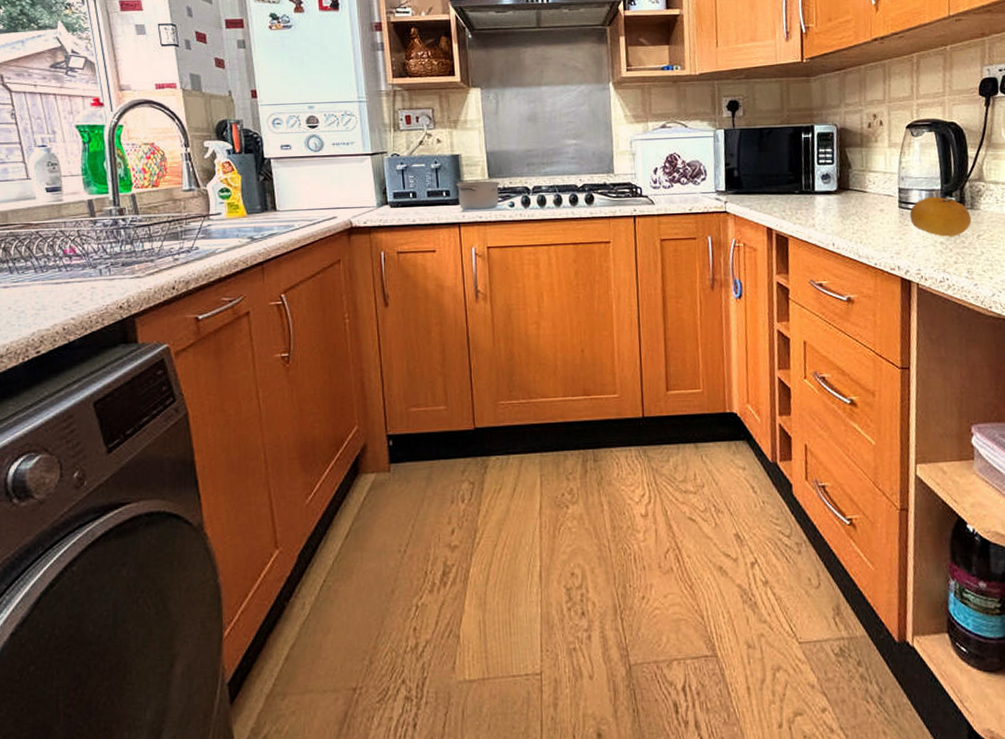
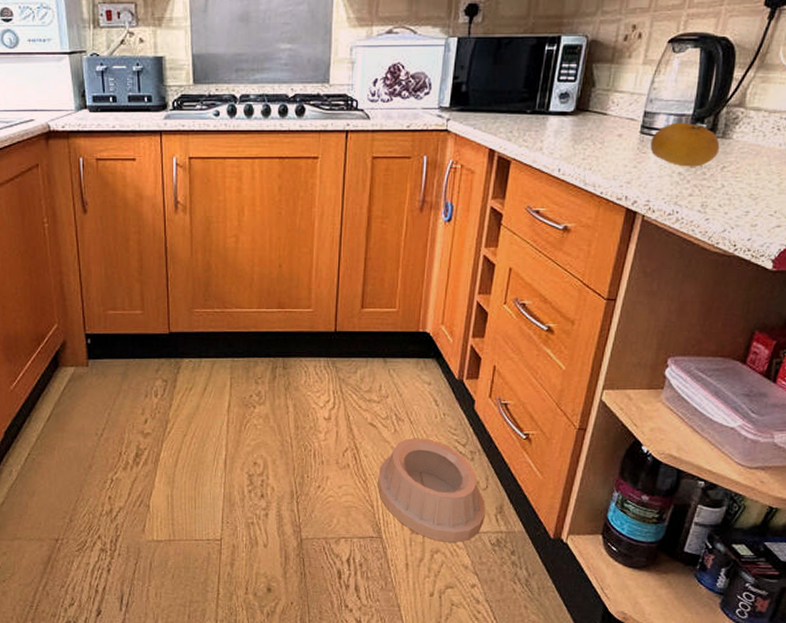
cooking pot: present [456,180,501,211] -> none [159,86,206,119]
pet bowl: none [704,531,824,657] -> present [378,438,486,544]

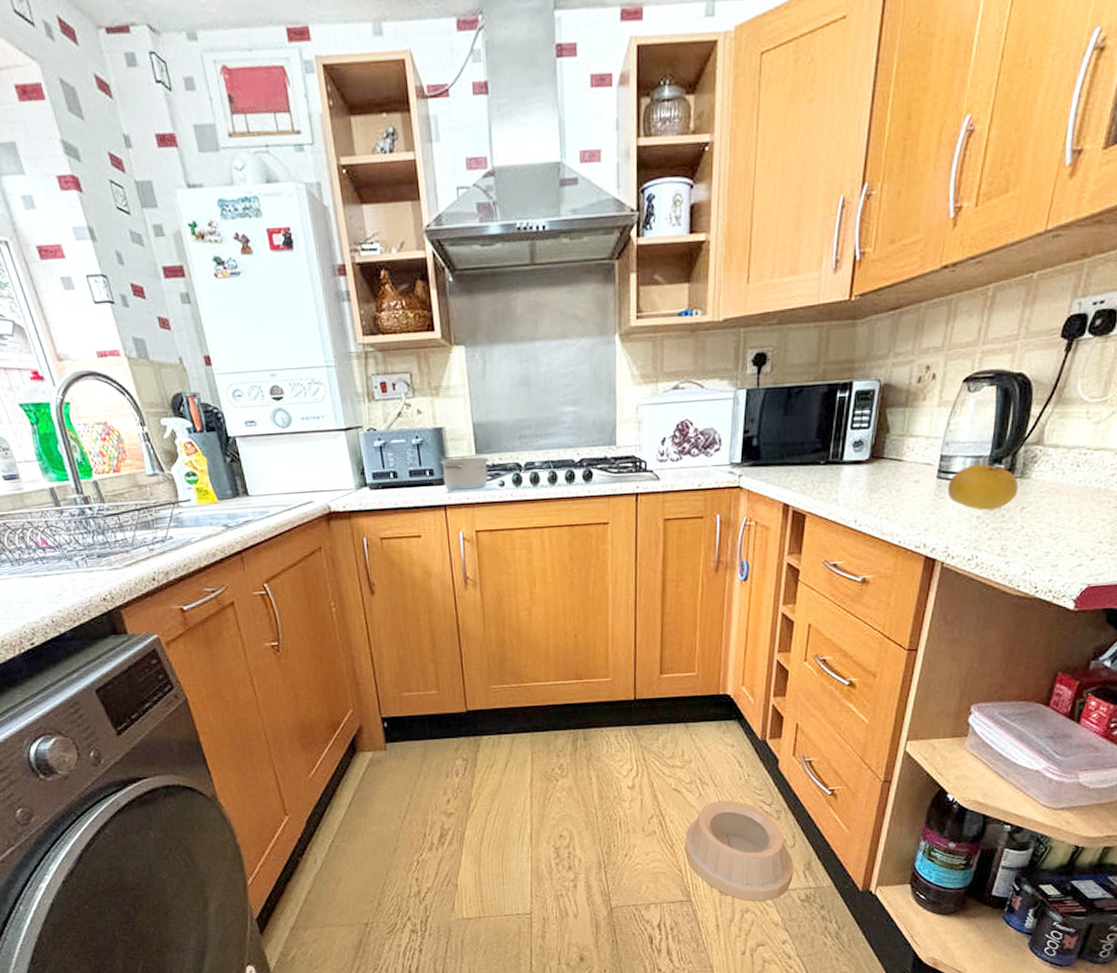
cooking pot: none [159,86,206,119] -> present [440,457,490,491]

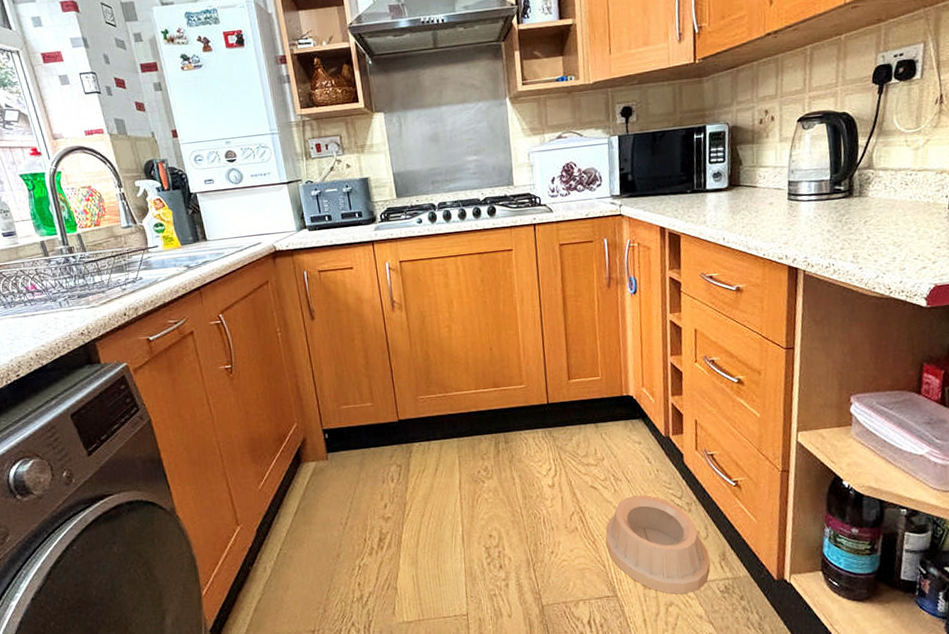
cooking pot: present [440,457,490,491] -> none [367,200,408,229]
fruit: present [947,464,1019,510] -> none [798,186,860,225]

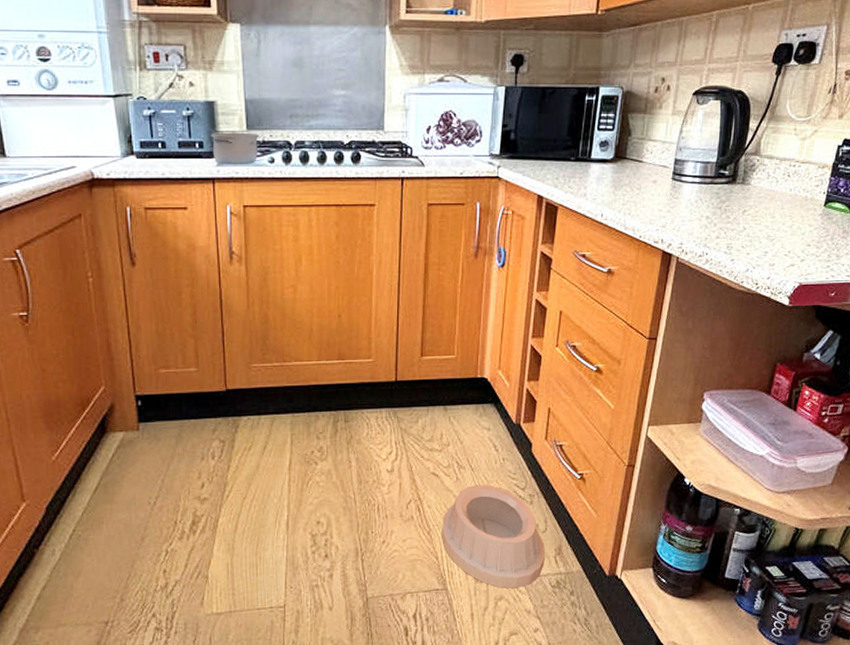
cooking pot: none [367,200,408,229] -> present [210,132,260,166]

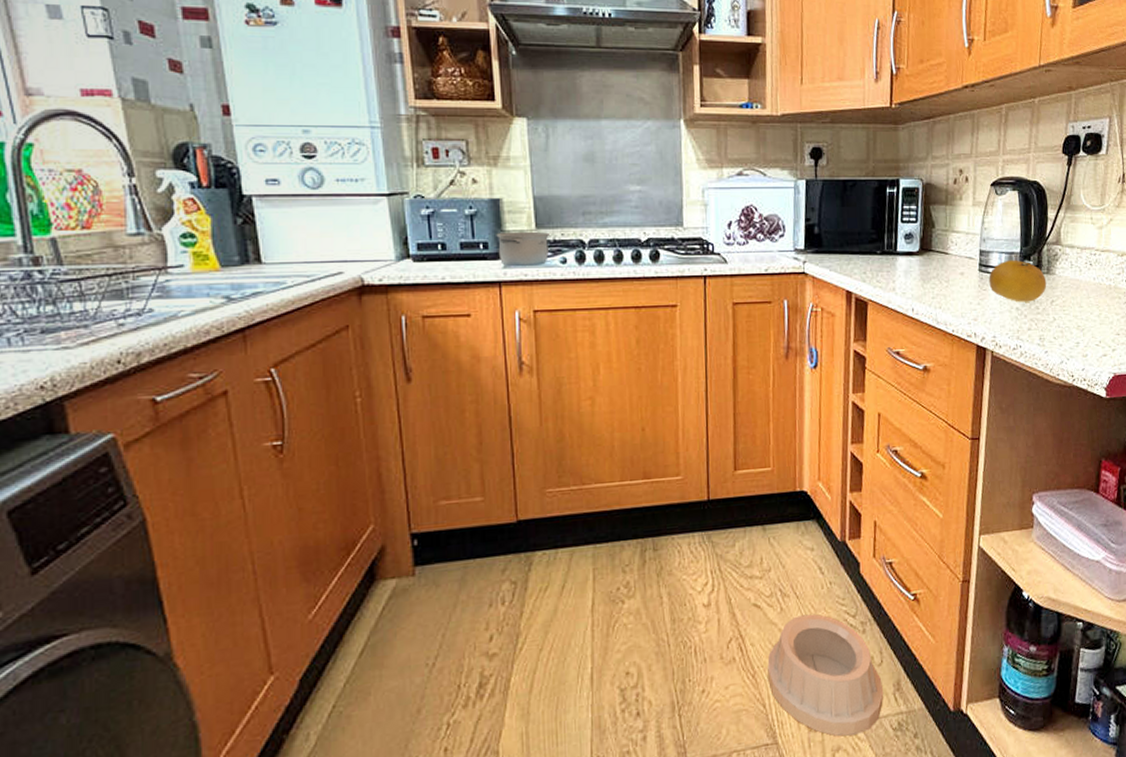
fruit: none [681,169,741,211] -> present [989,259,1047,302]

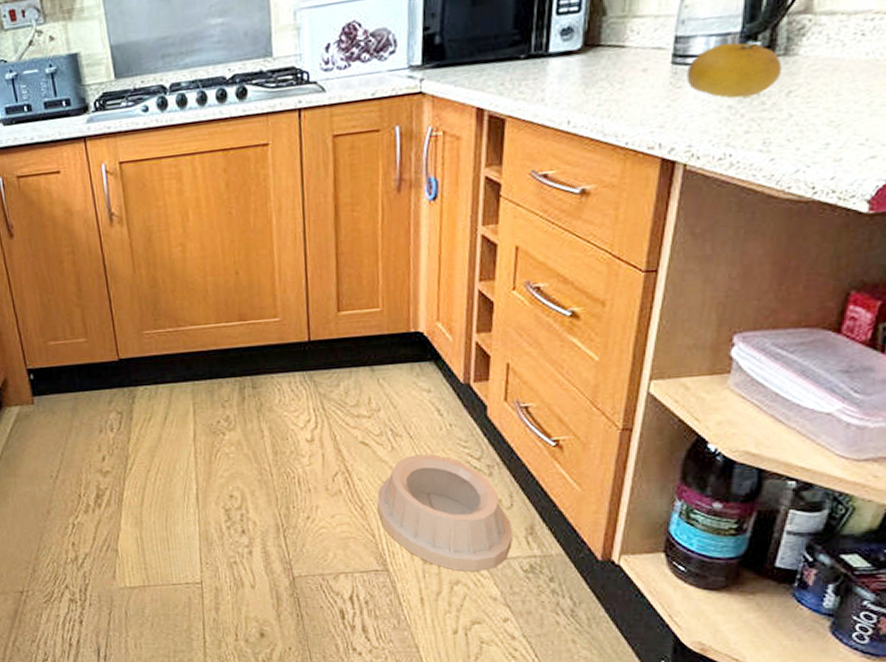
cooking pot: present [496,231,551,267] -> none [77,81,131,121]

